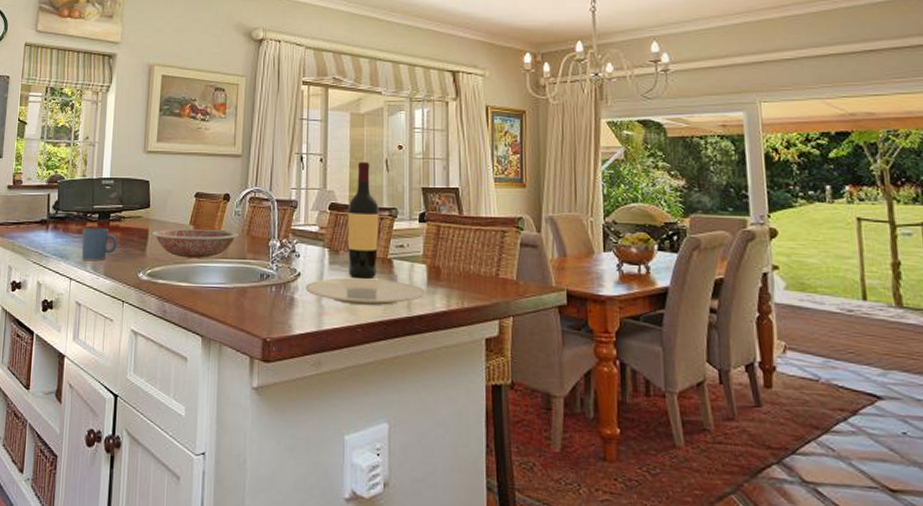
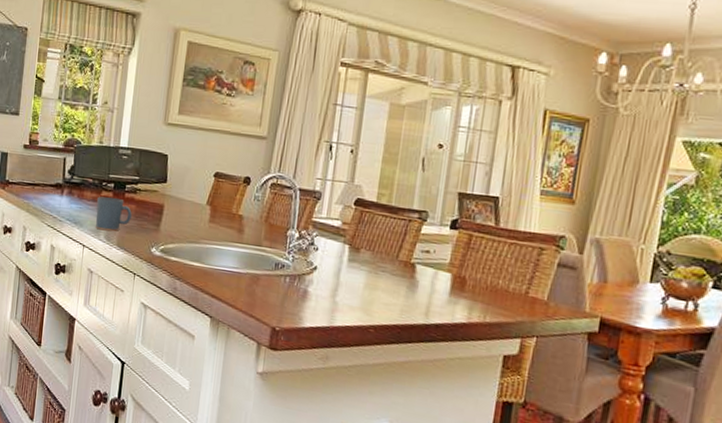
bowl: present [151,229,240,258] -> none [166,206,258,241]
plate: present [304,278,426,306] -> none [319,276,448,310]
wine bottle: present [347,162,379,279] -> none [367,157,409,281]

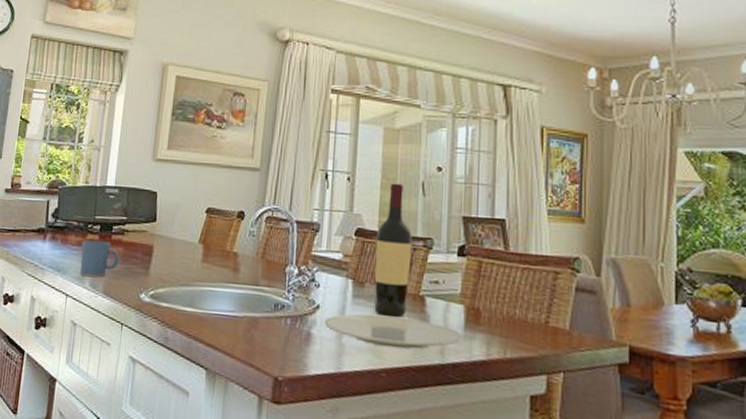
plate: none [319,276,448,310] -> present [323,314,463,349]
wine bottle: none [367,157,409,281] -> present [374,183,413,317]

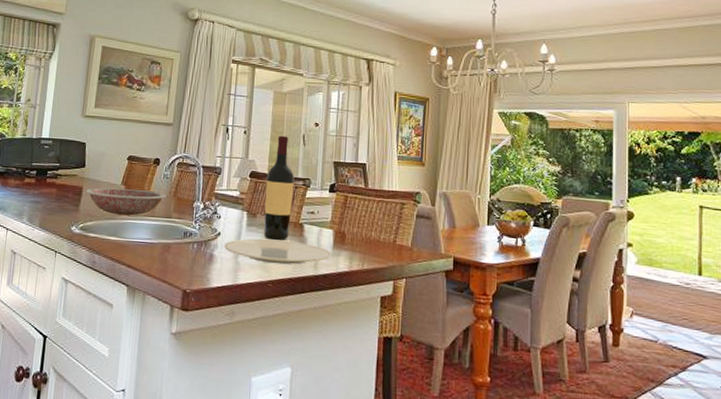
mug: present [80,239,119,278] -> none [19,182,53,214]
bowl: none [156,247,254,282] -> present [85,188,168,216]

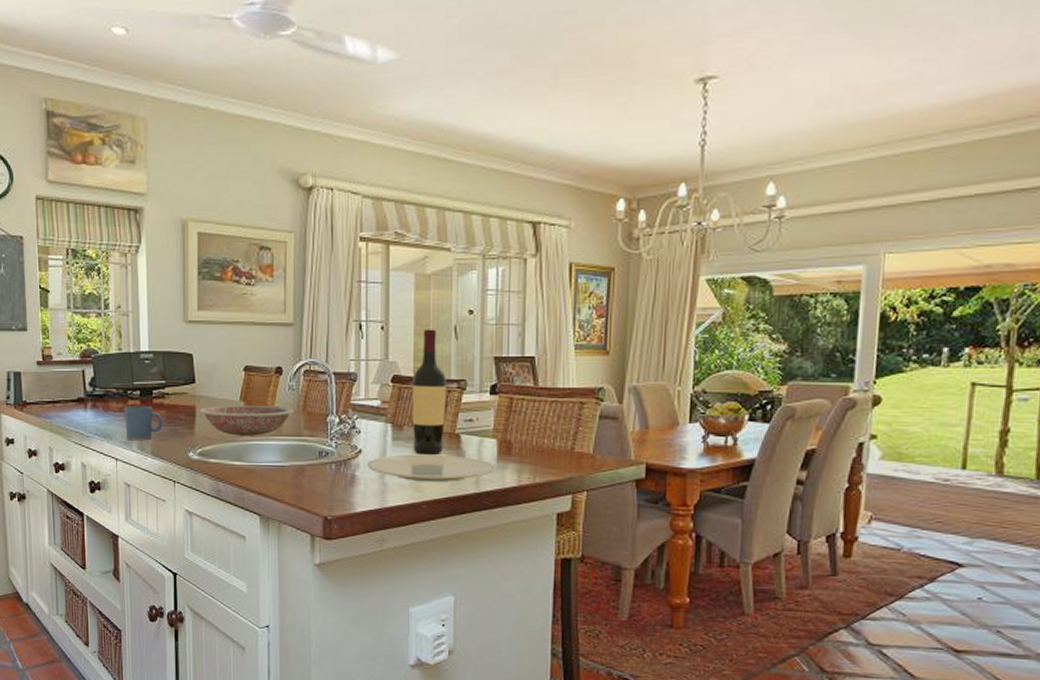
mug: none [19,182,53,214] -> present [124,405,163,441]

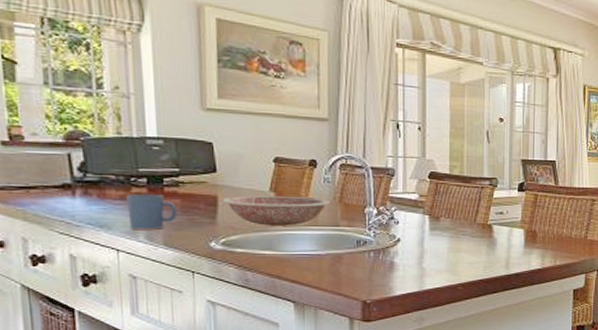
plate: present [366,454,496,483] -> none [405,242,523,267]
wine bottle: present [412,329,447,454] -> none [448,132,480,242]

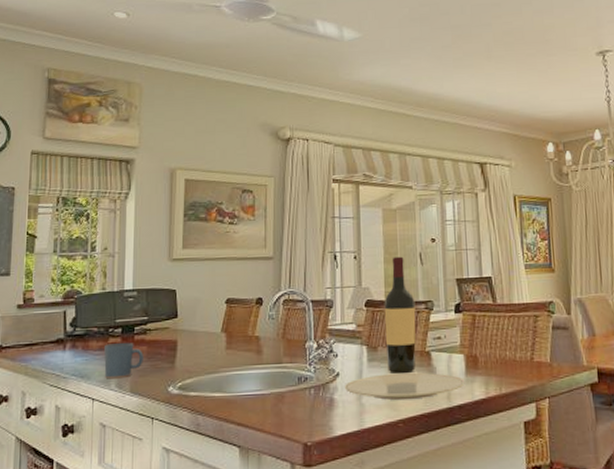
bowl: present [221,196,332,226] -> none [180,335,275,367]
plate: none [405,242,523,267] -> present [344,372,465,401]
wine bottle: none [448,132,480,242] -> present [384,256,416,373]

